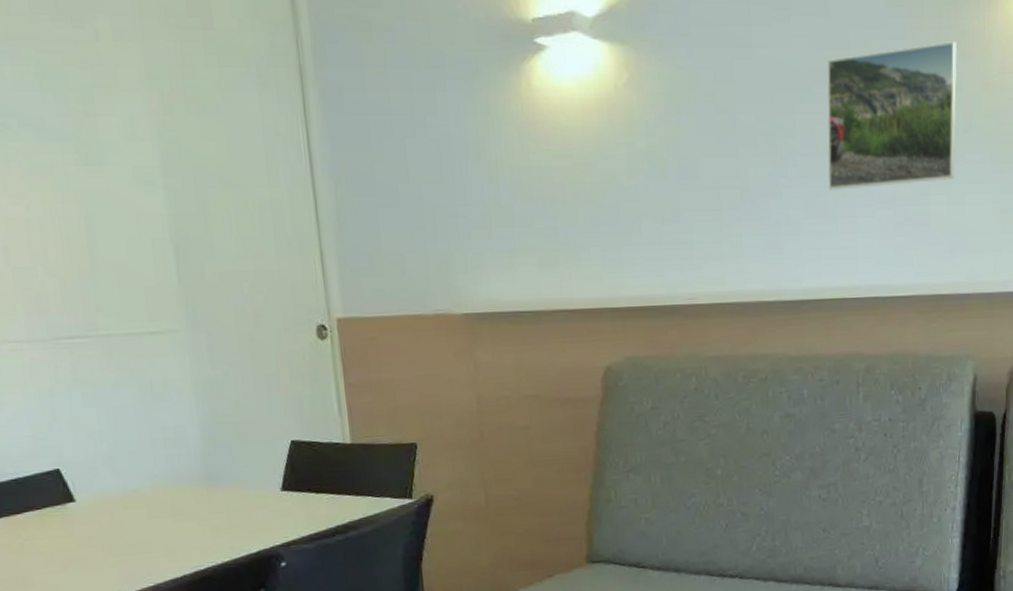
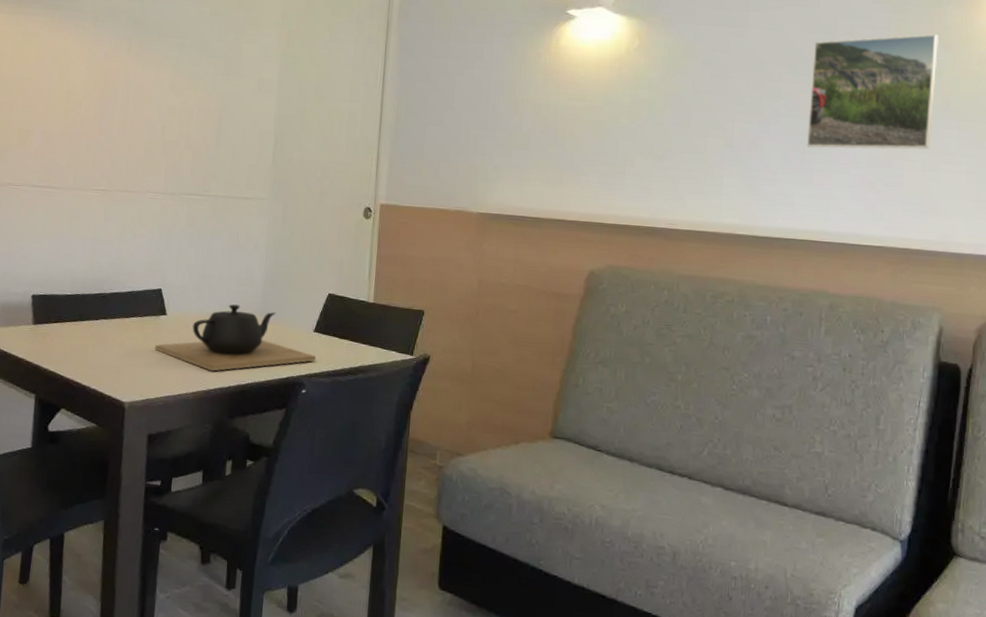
teapot: none [68,473,291,562] -> present [154,304,316,372]

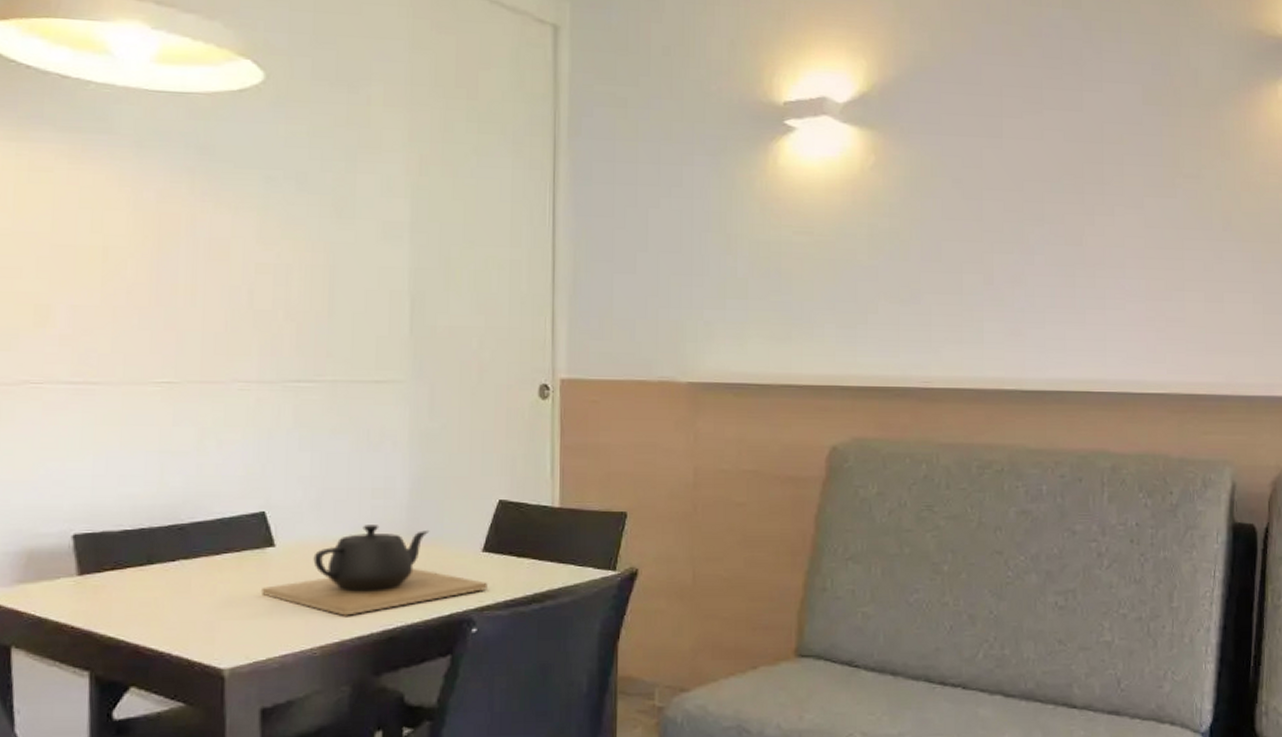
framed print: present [806,34,938,150] -> none [1076,140,1216,281]

